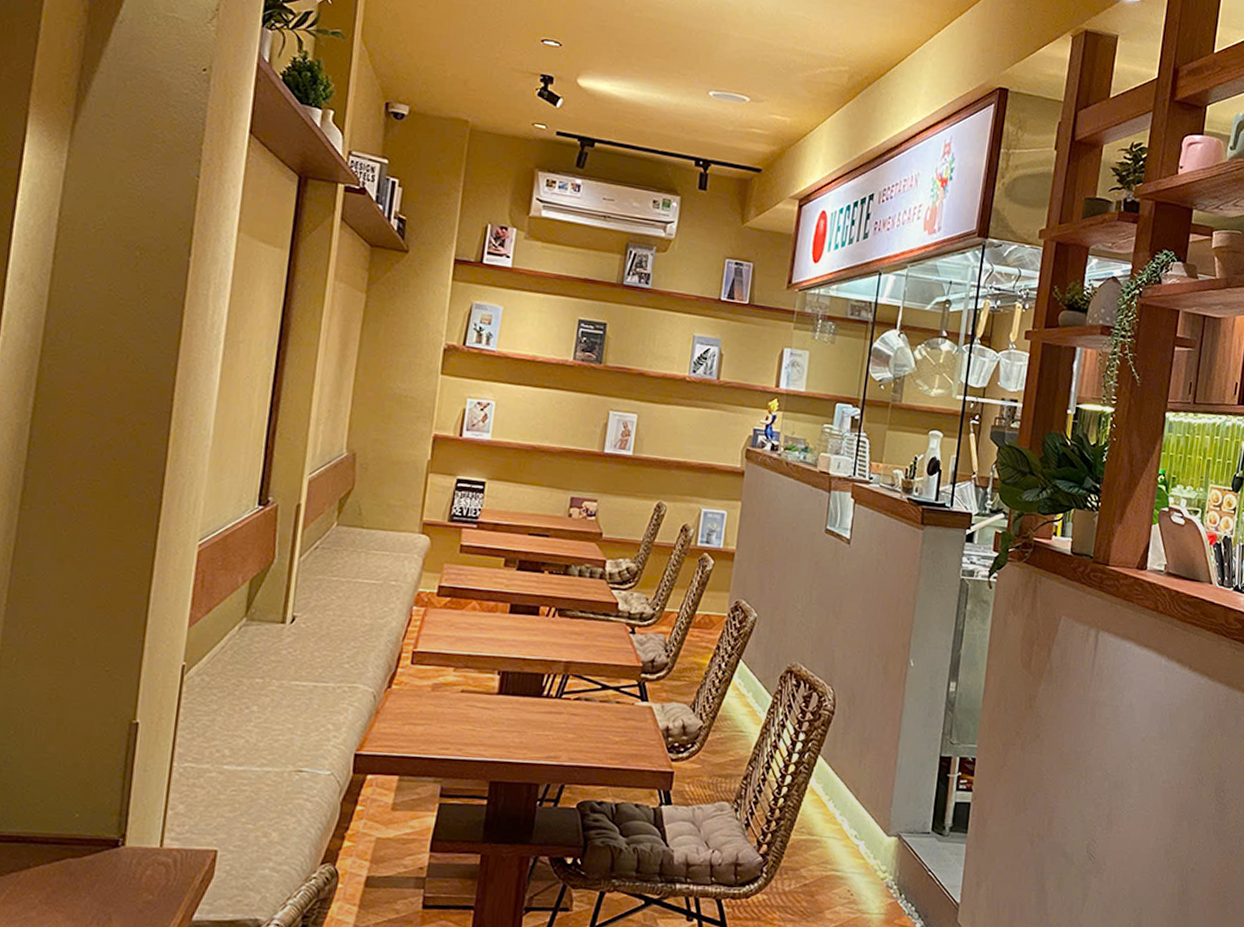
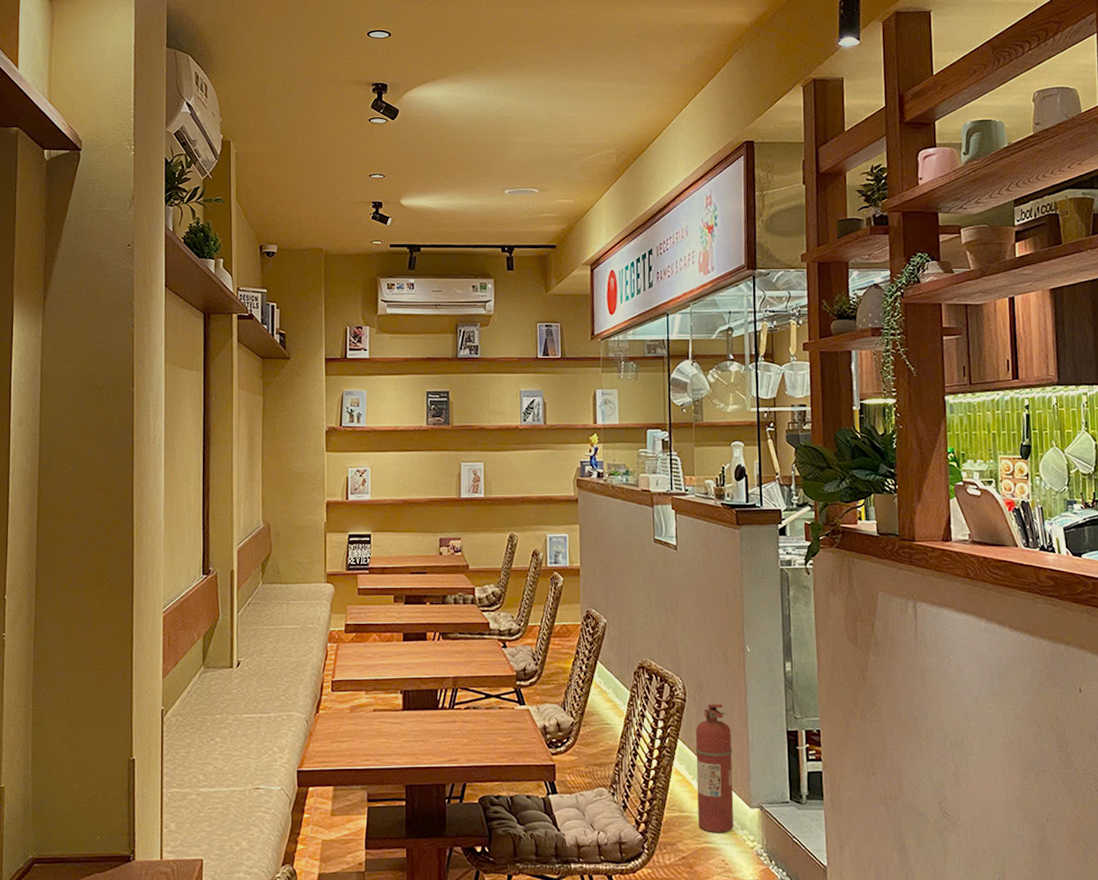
fire extinguisher: none [827,719,879,861] -> present [695,704,734,833]

